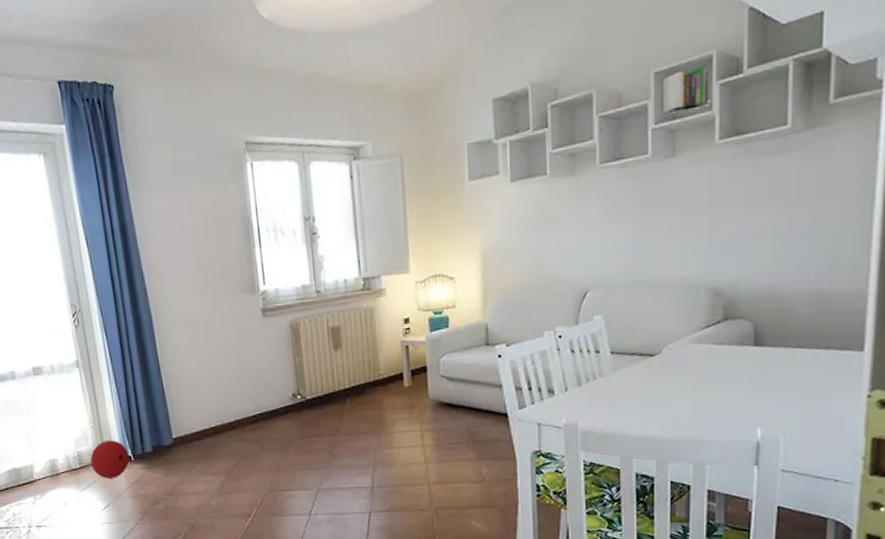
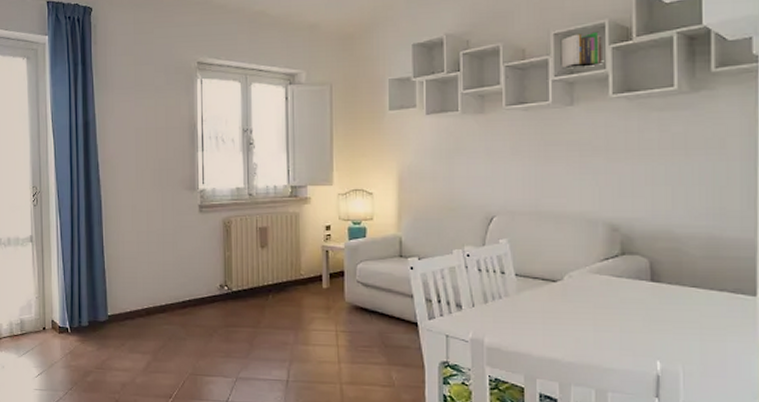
ball: present [90,440,130,479] -> none [31,311,67,347]

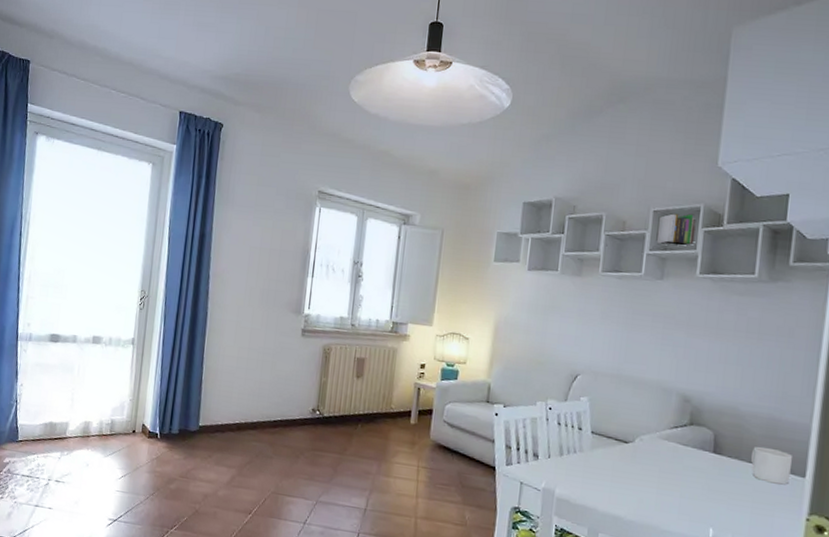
mug: none [694,268,741,307] -> present [751,446,793,485]

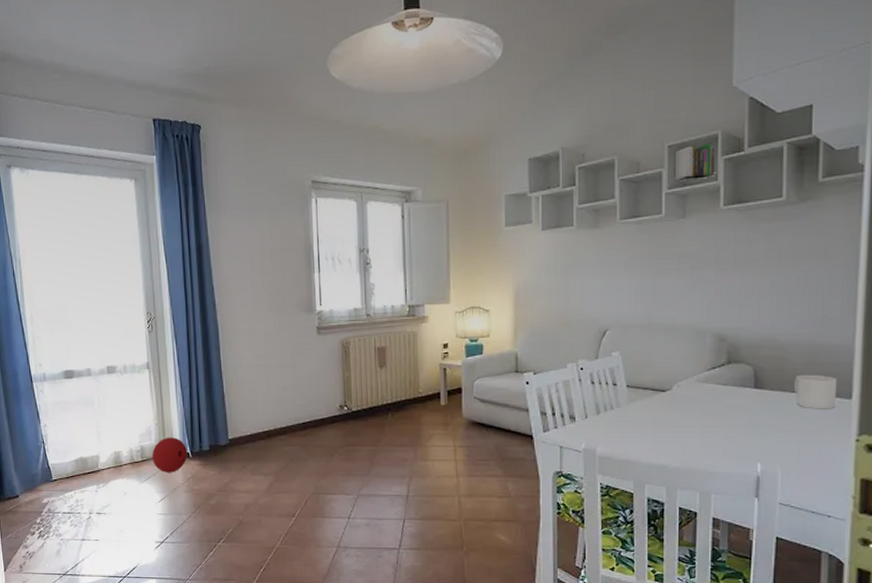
ball: none [120,414,157,451] -> present [152,437,188,473]

